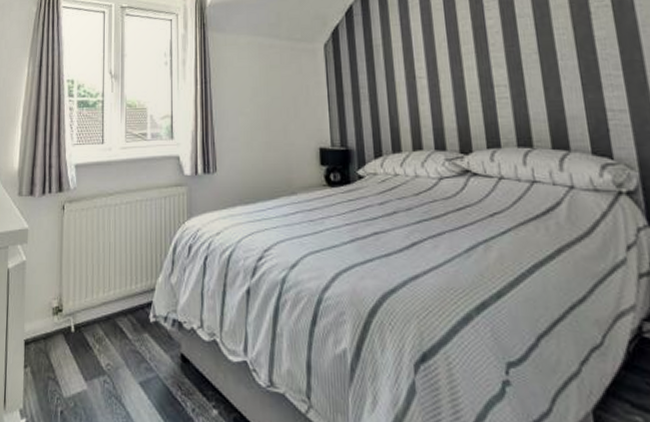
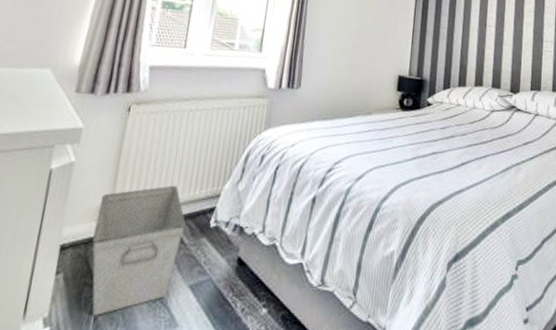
storage bin: none [50,280,128,409] -> present [91,185,186,316]

